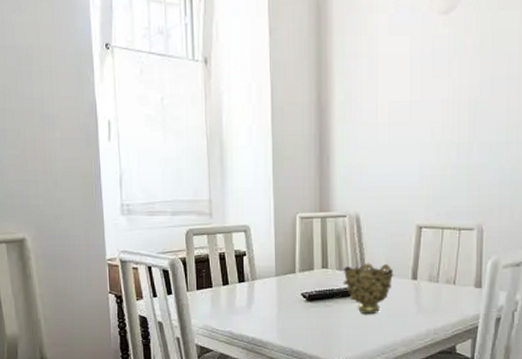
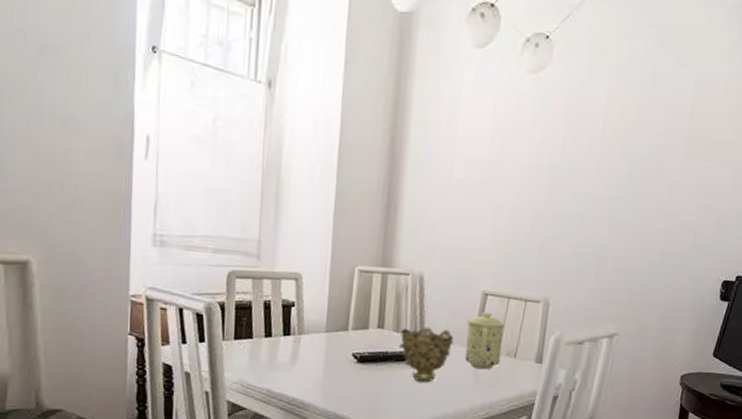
mug: none [405,243,442,297] -> present [464,311,506,369]

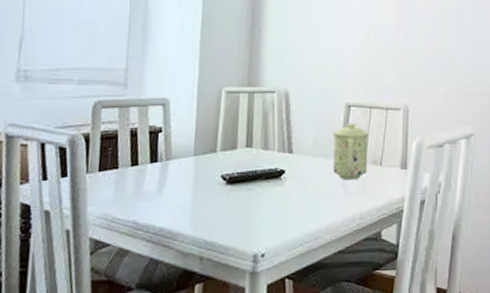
decorative bowl: present [398,327,454,383] -> none [267,142,321,199]

